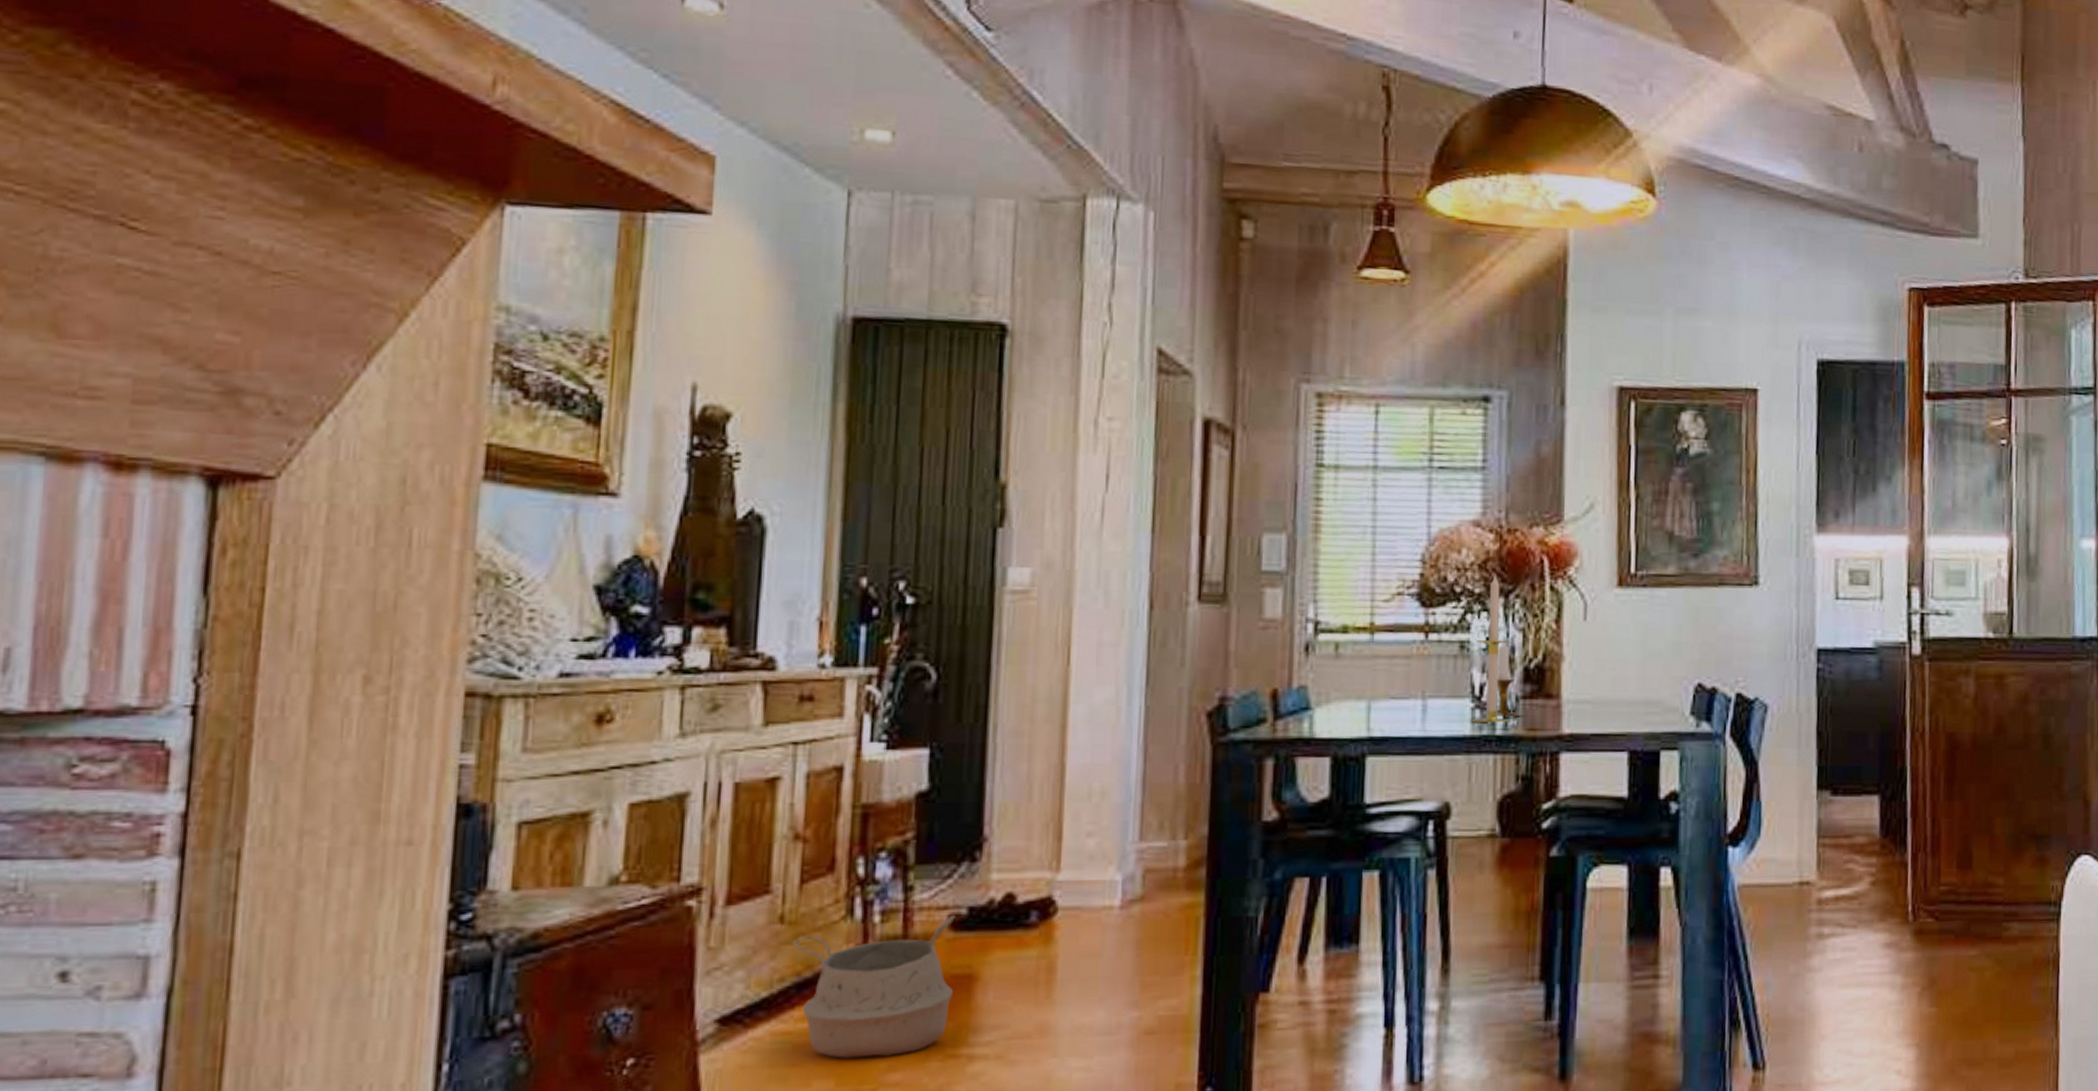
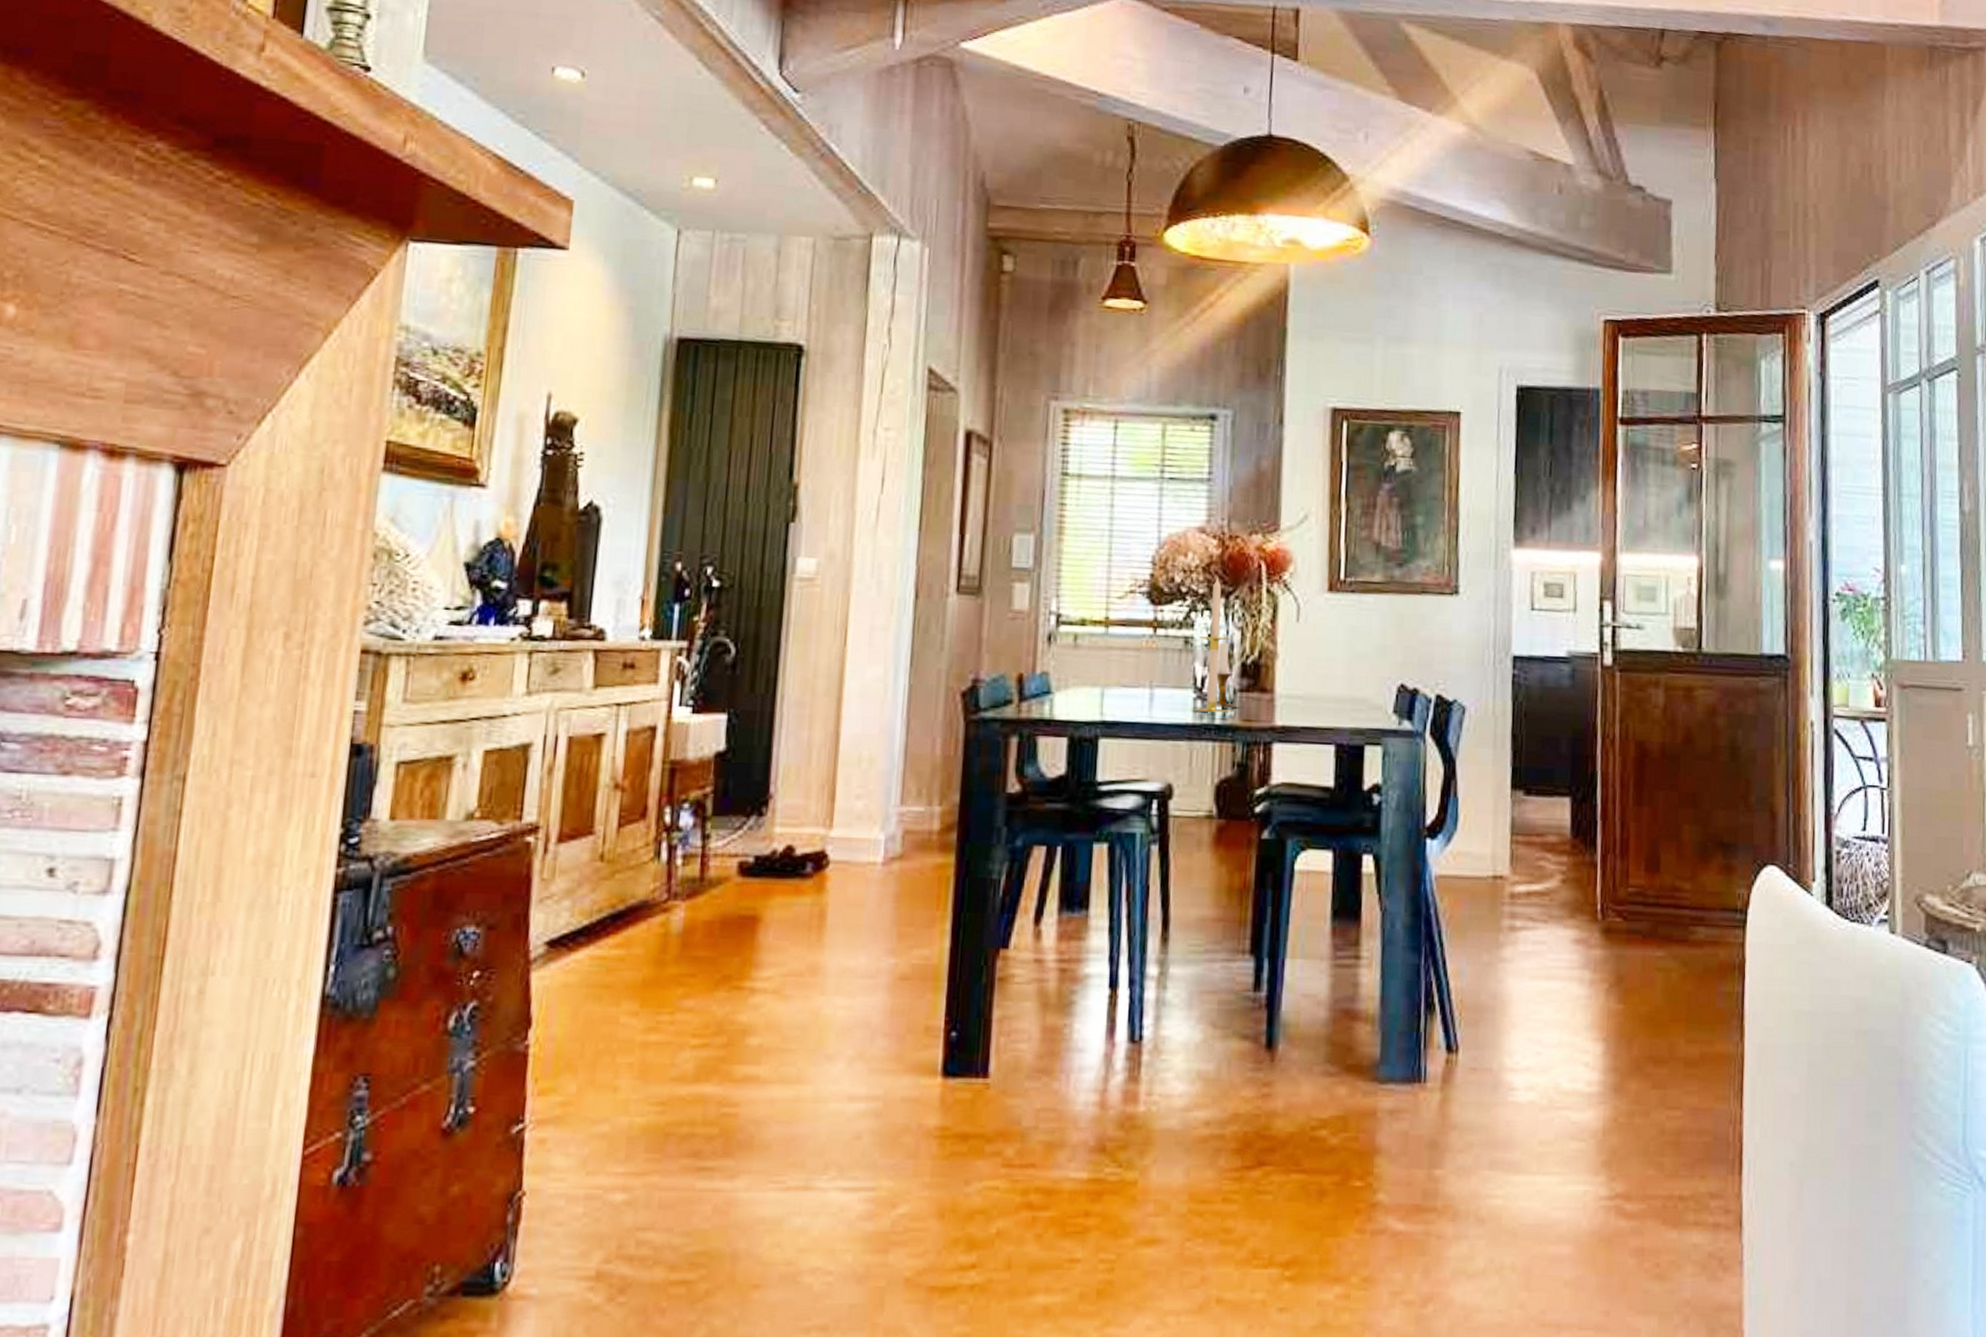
woven basket: present [792,915,957,1058] -> none [609,862,745,984]

